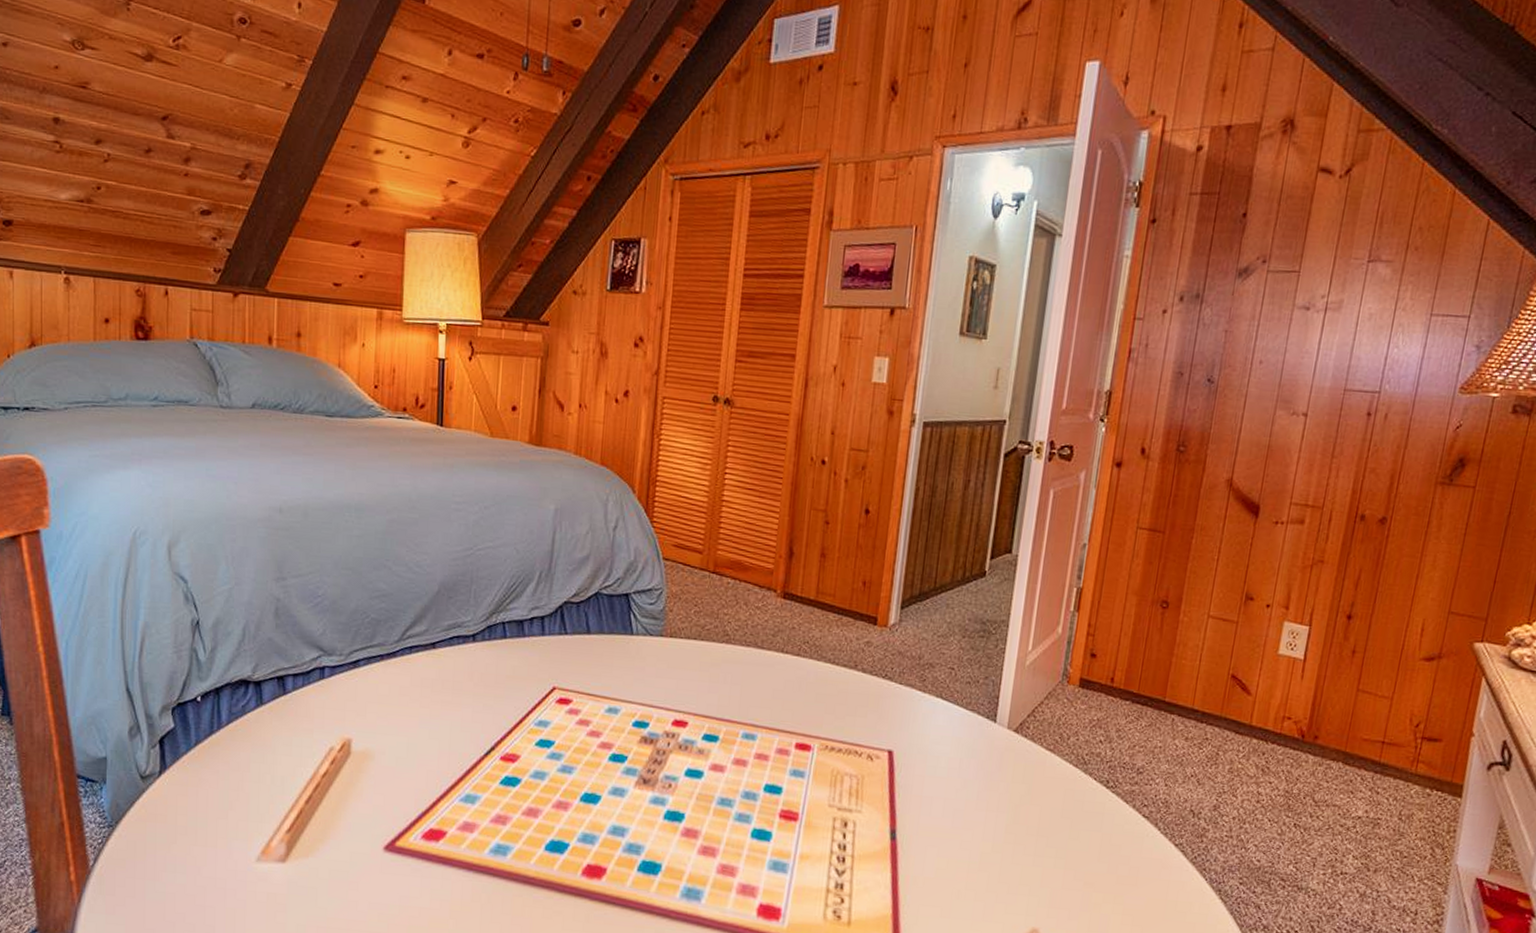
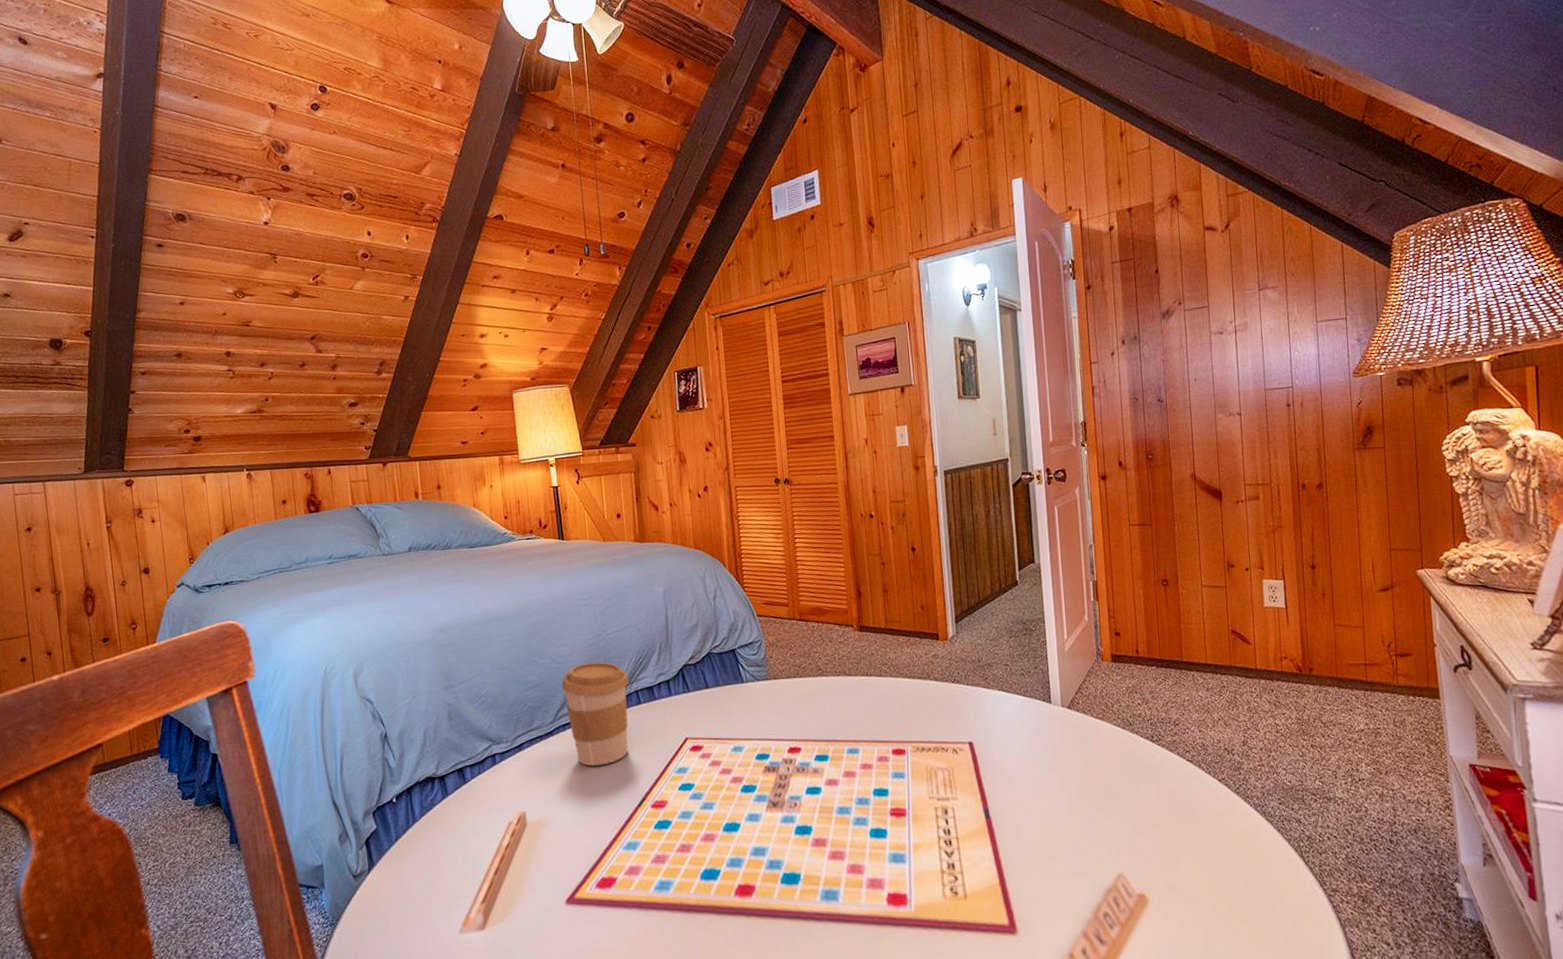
coffee cup: none [414,579,497,702] -> present [561,662,629,766]

